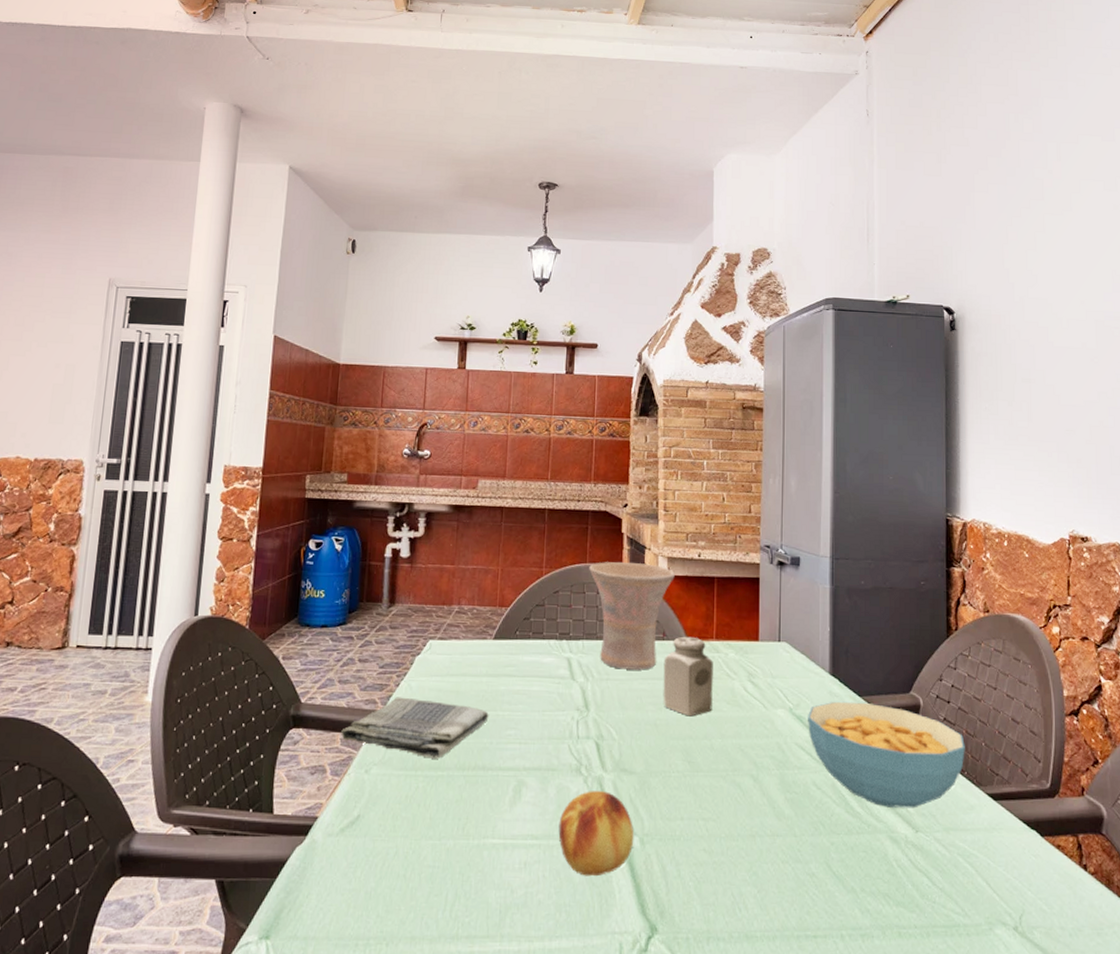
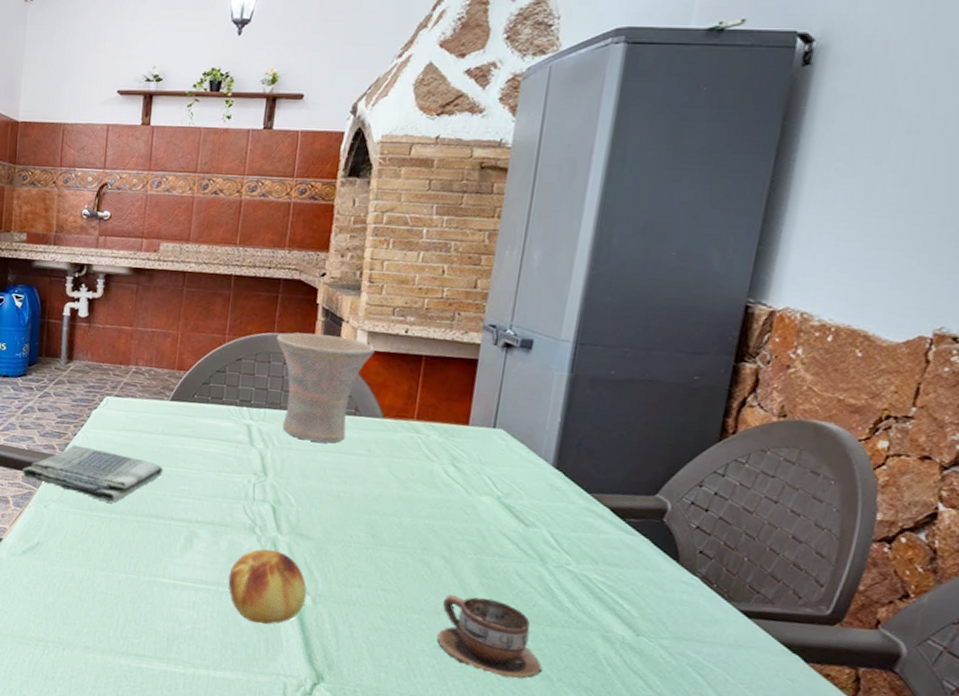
salt shaker: present [663,636,713,717] -> none [349,413,411,493]
cup: none [755,814,847,896] -> present [437,595,543,679]
cereal bowl: present [808,702,965,808] -> none [517,495,721,613]

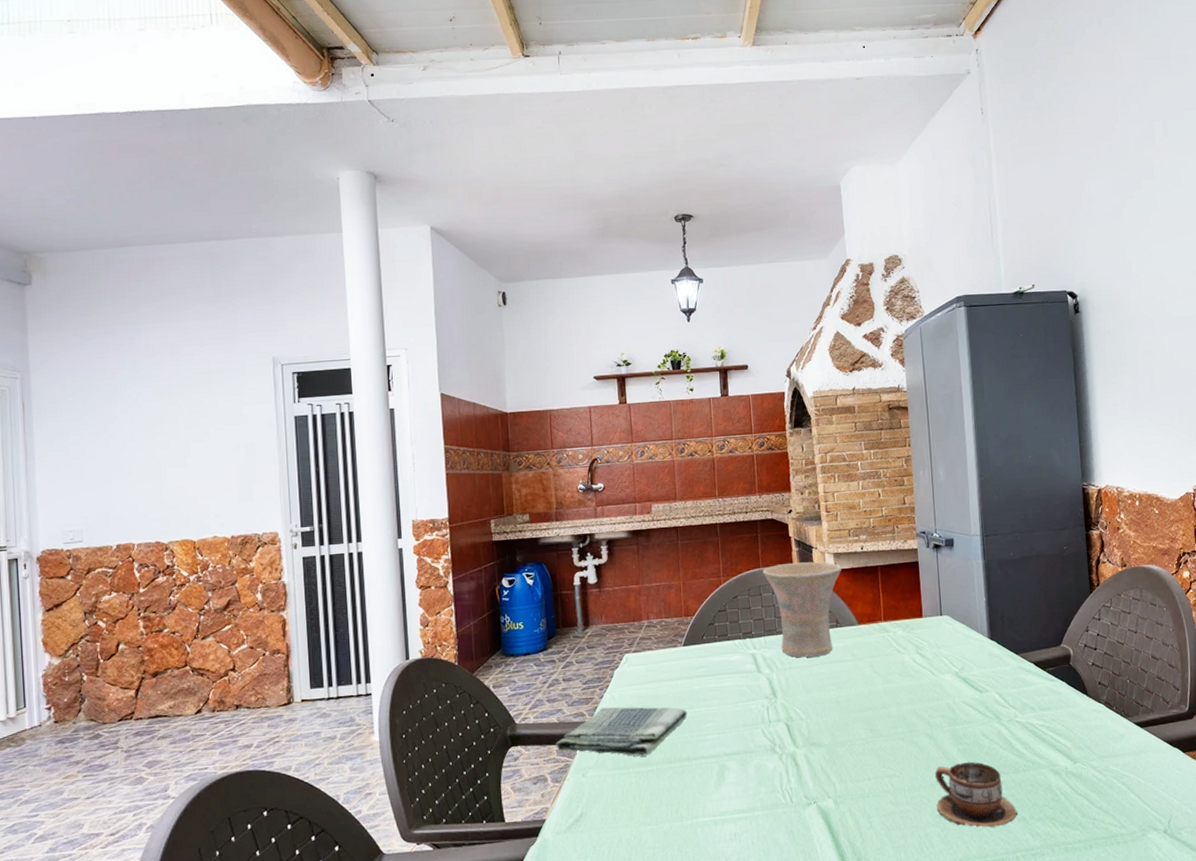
fruit: present [228,549,307,625] -> none [761,764,829,838]

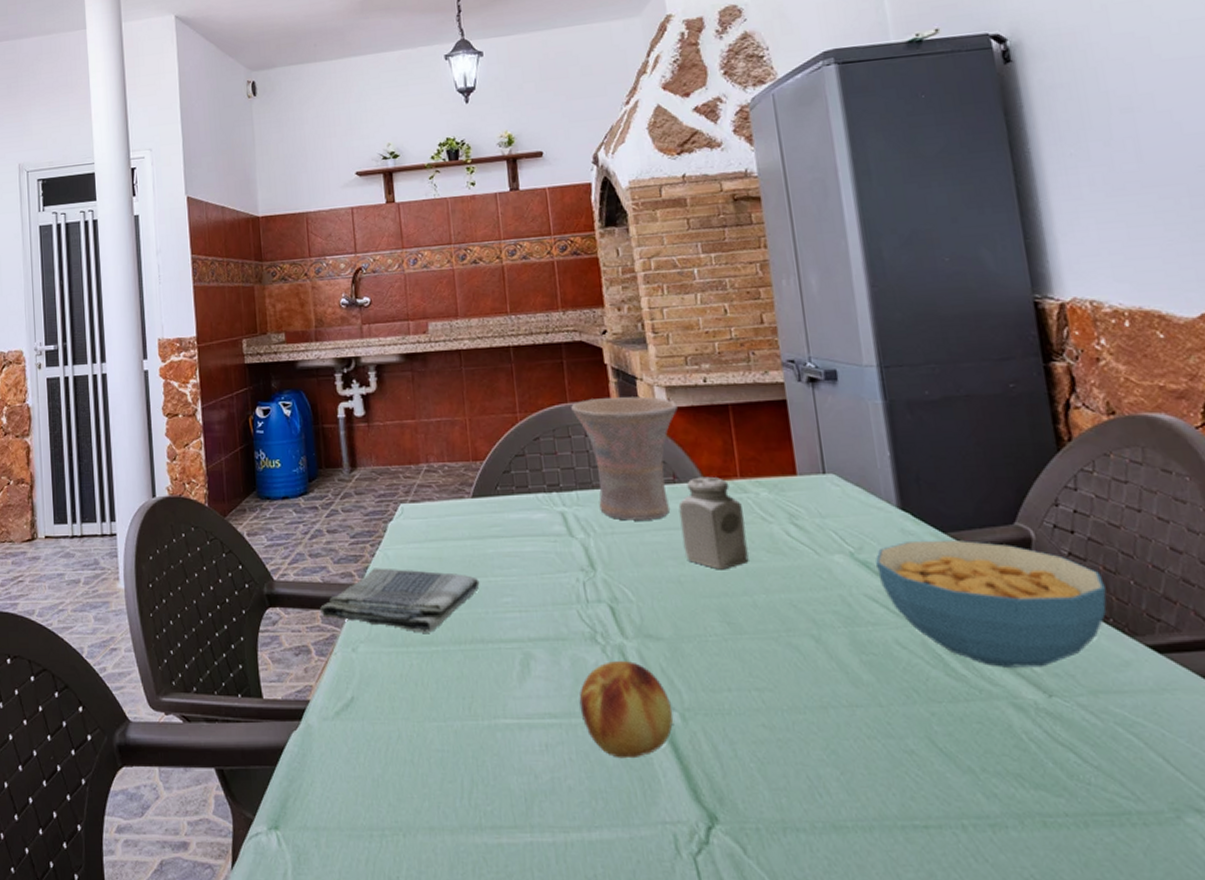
fruit: none [761,764,829,838] -> present [579,661,674,759]
salt shaker: none [839,621,887,691] -> present [678,476,749,570]
cup: present [934,761,1018,828] -> none [826,679,961,778]
cereal bowl: none [972,658,1113,746] -> present [876,539,1107,668]

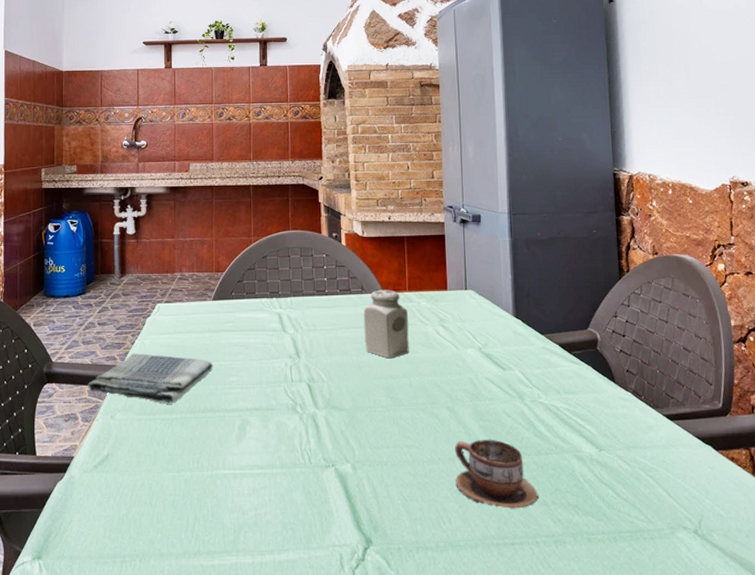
vase: present [571,396,677,521] -> none [292,228,368,321]
fruit: present [579,661,674,759] -> none [280,426,347,499]
cup: none [826,679,961,778] -> present [454,439,539,509]
cereal bowl: present [876,539,1107,668] -> none [495,339,642,430]

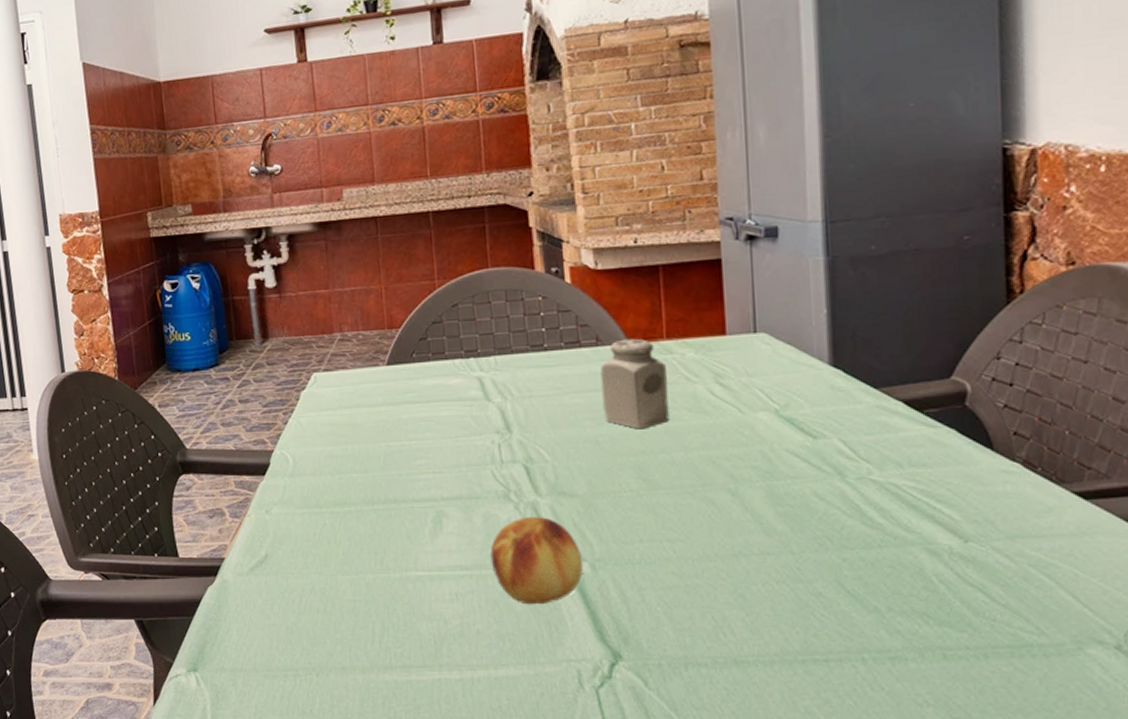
dish towel: present [88,353,213,404] -> none [233,434,394,495]
fruit: none [280,426,347,499] -> present [490,517,584,605]
cup: present [454,439,539,509] -> none [738,529,868,617]

